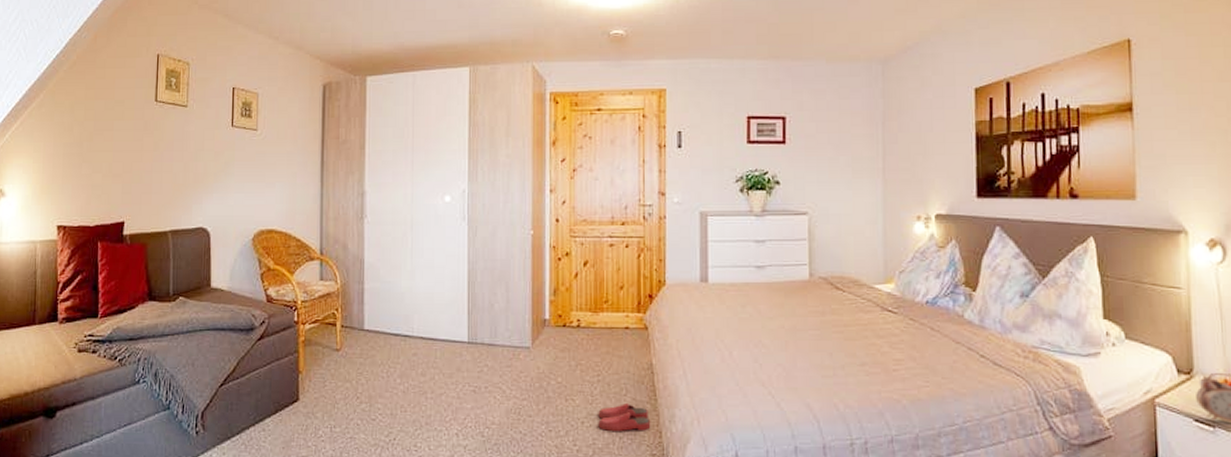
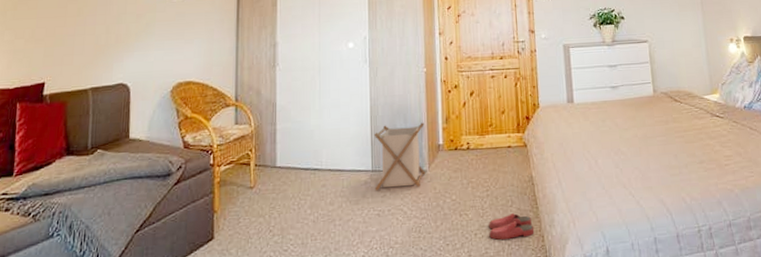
laundry basket: none [471,292,529,366] -> present [374,122,426,191]

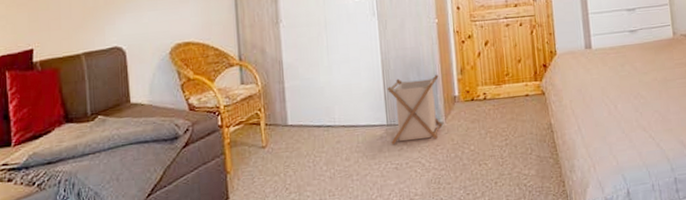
slippers: present [488,212,535,240] -> none [508,160,555,187]

